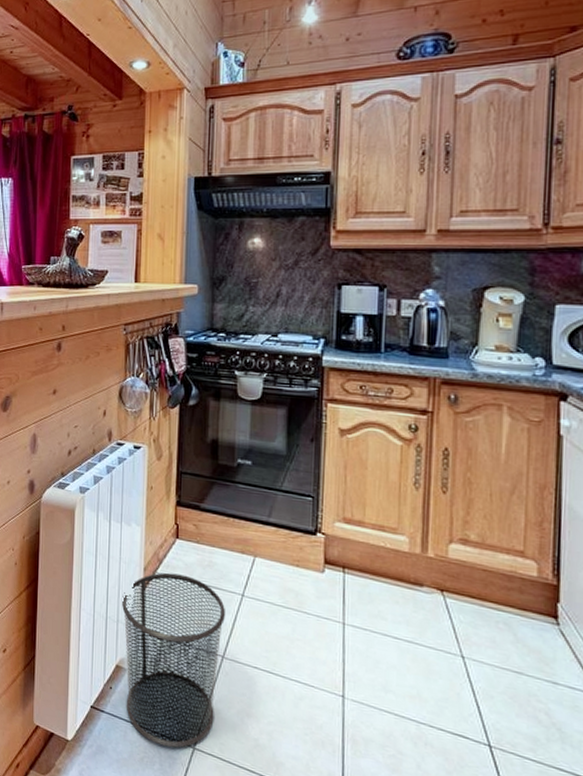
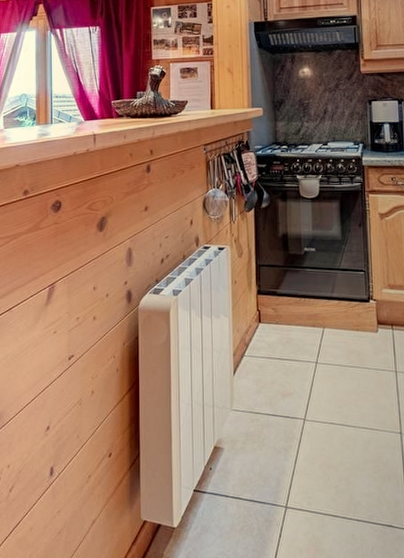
waste bin: present [122,572,226,748] -> none [216,354,305,512]

